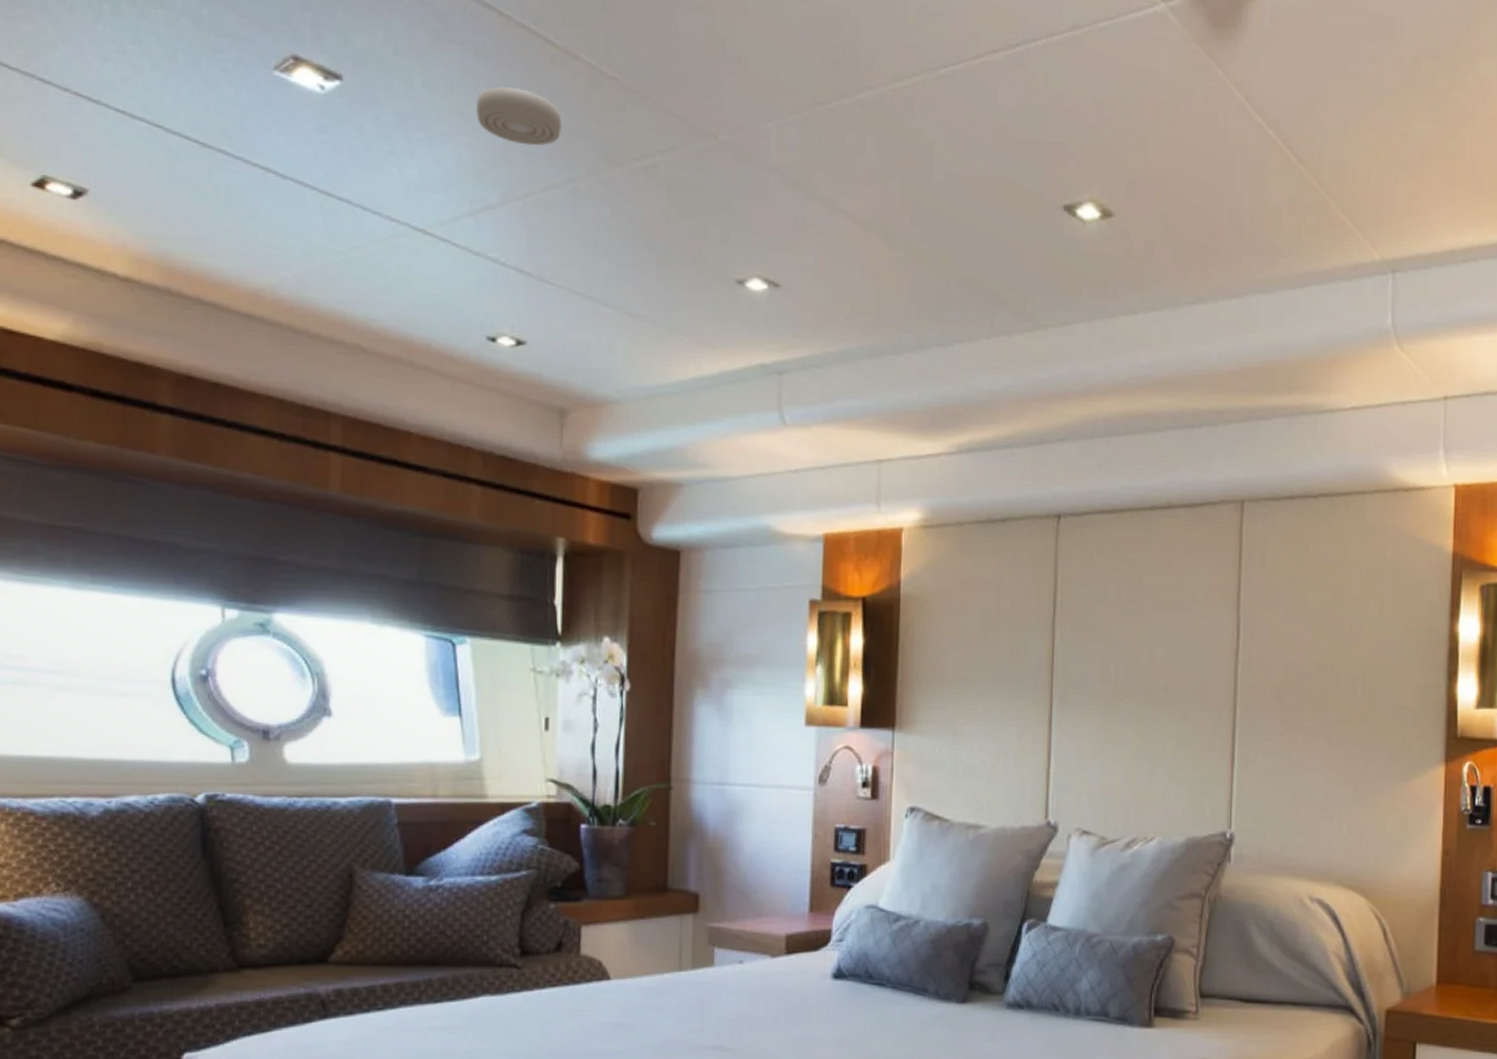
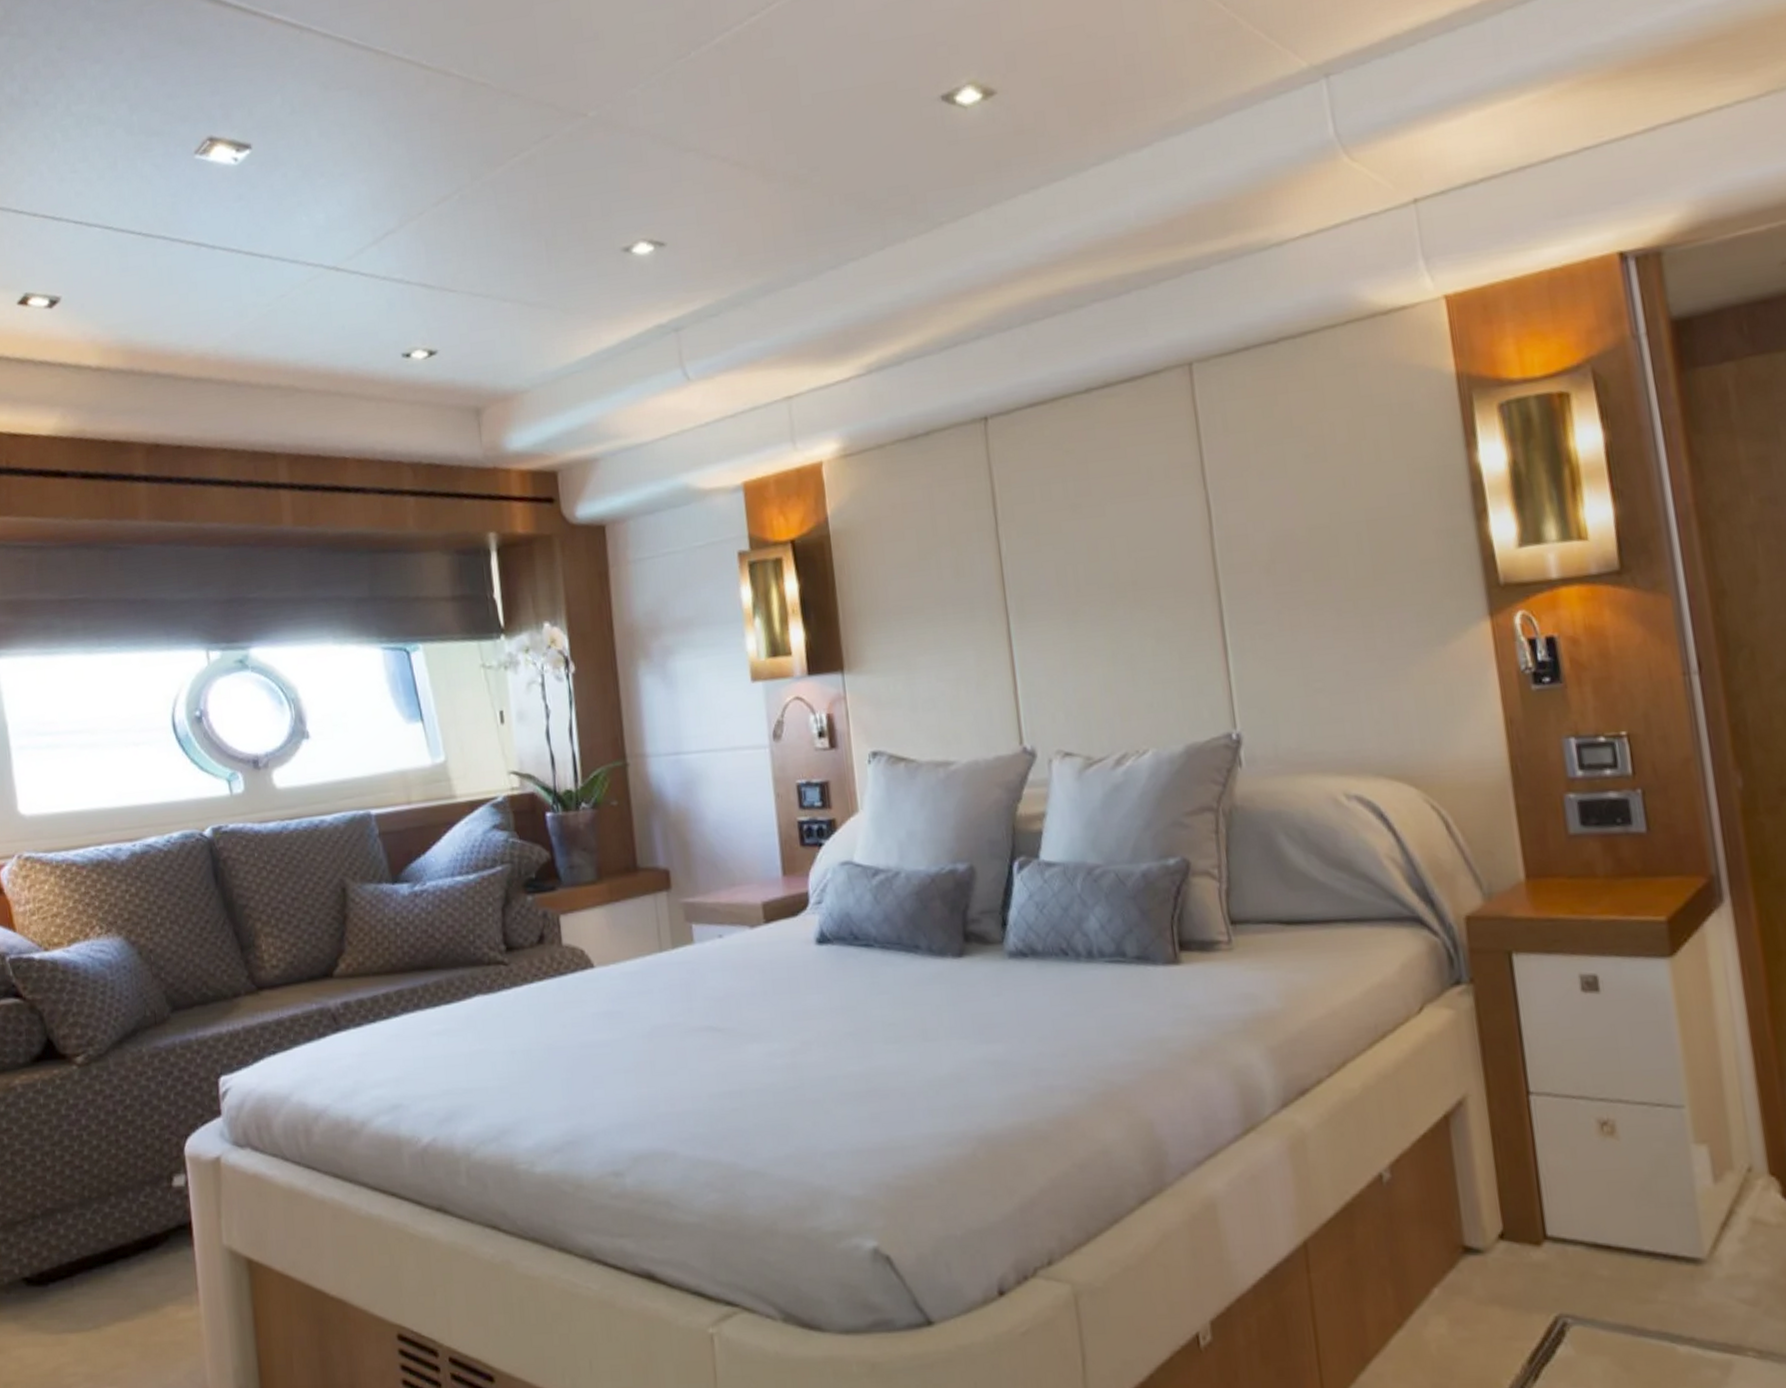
smoke detector: present [475,86,563,146] -> none [366,116,445,168]

